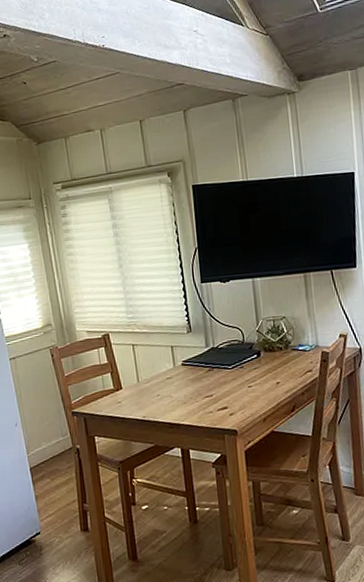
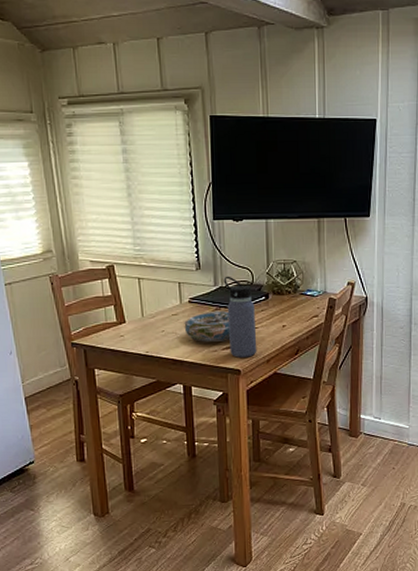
decorative bowl: none [178,371,225,404] -> present [184,310,231,342]
water bottle: none [214,336,253,418] -> present [223,276,257,358]

